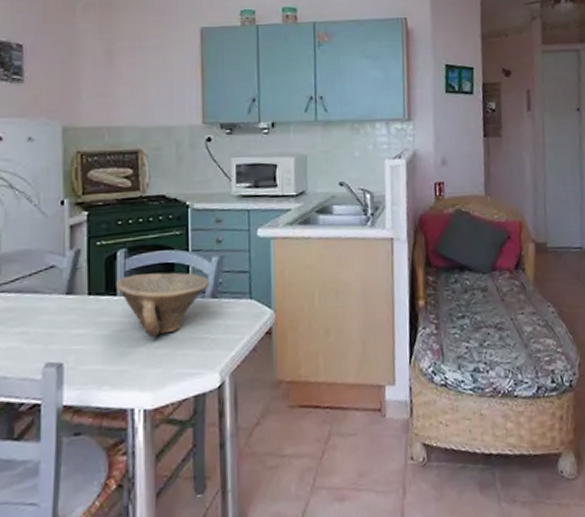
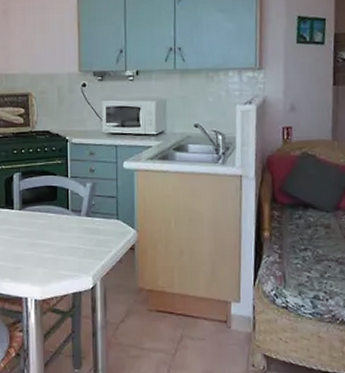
bowl: present [116,272,210,337] -> none [13,193,85,244]

